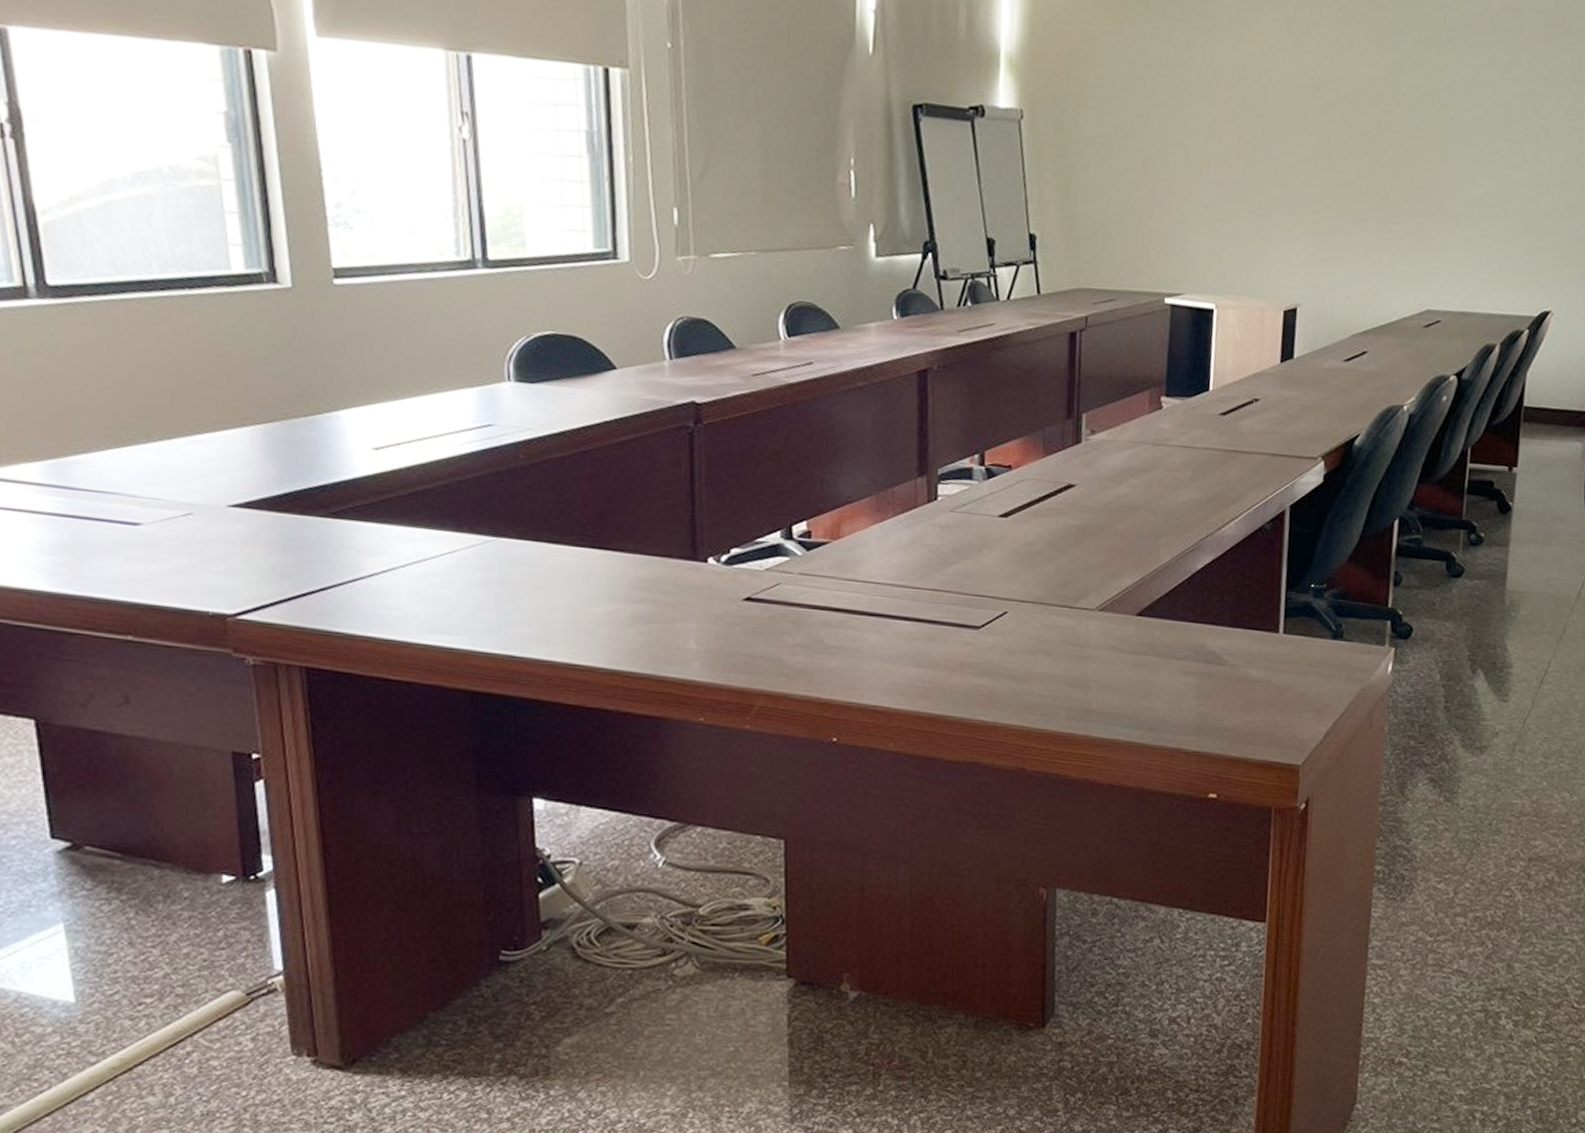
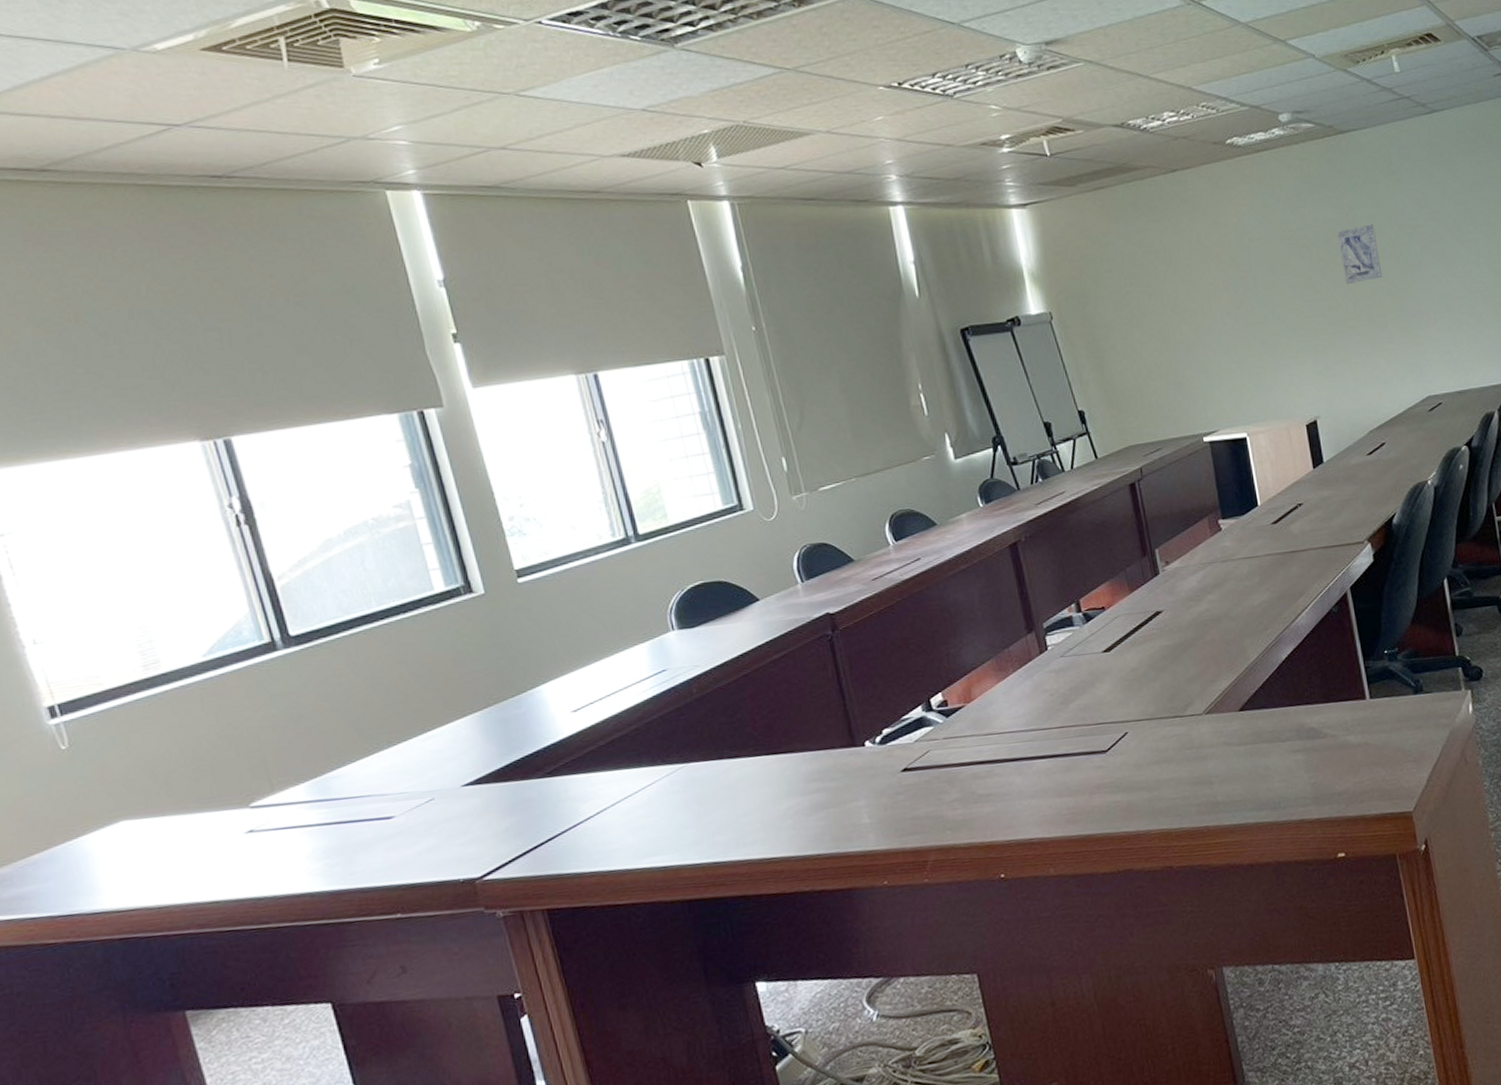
wall art: none [1366,93,1414,161] -> present [1337,224,1383,285]

